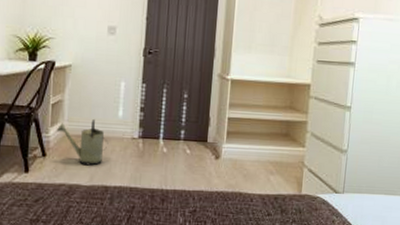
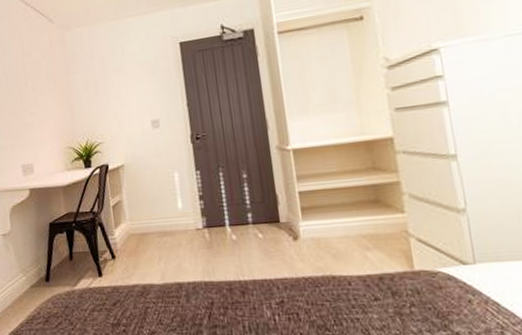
watering can: present [56,119,109,166] -> none [120,215,174,264]

